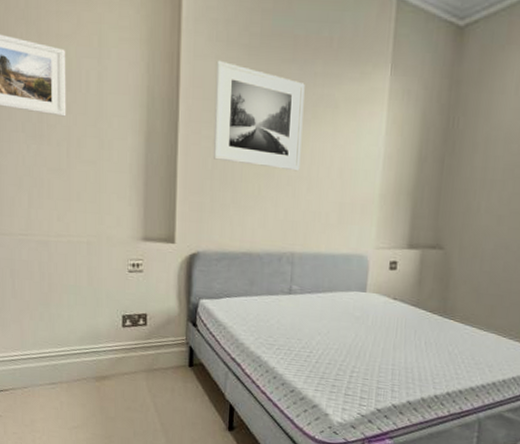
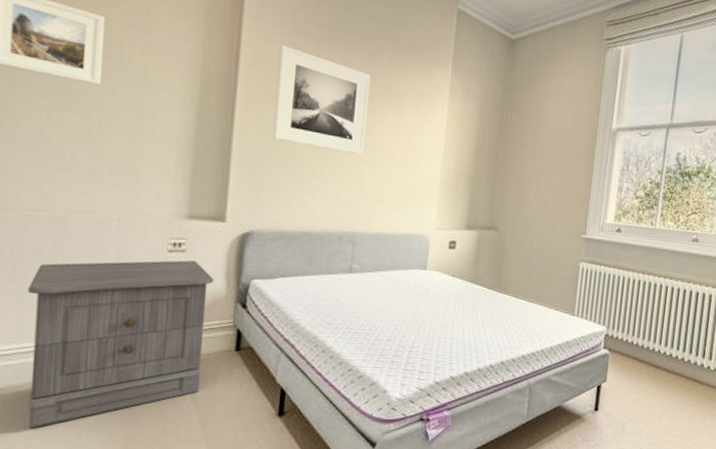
nightstand: none [24,280,168,424] -> present [27,260,214,429]

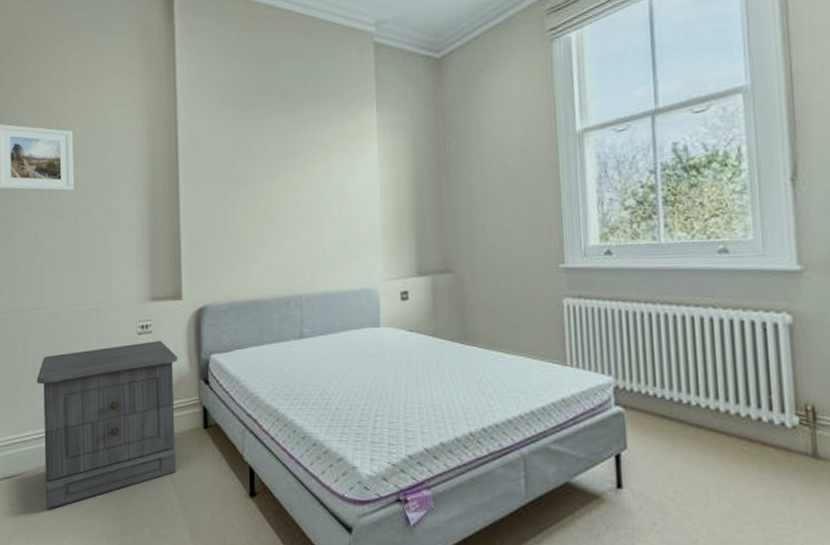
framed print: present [272,45,371,155] -> none [211,120,299,214]

